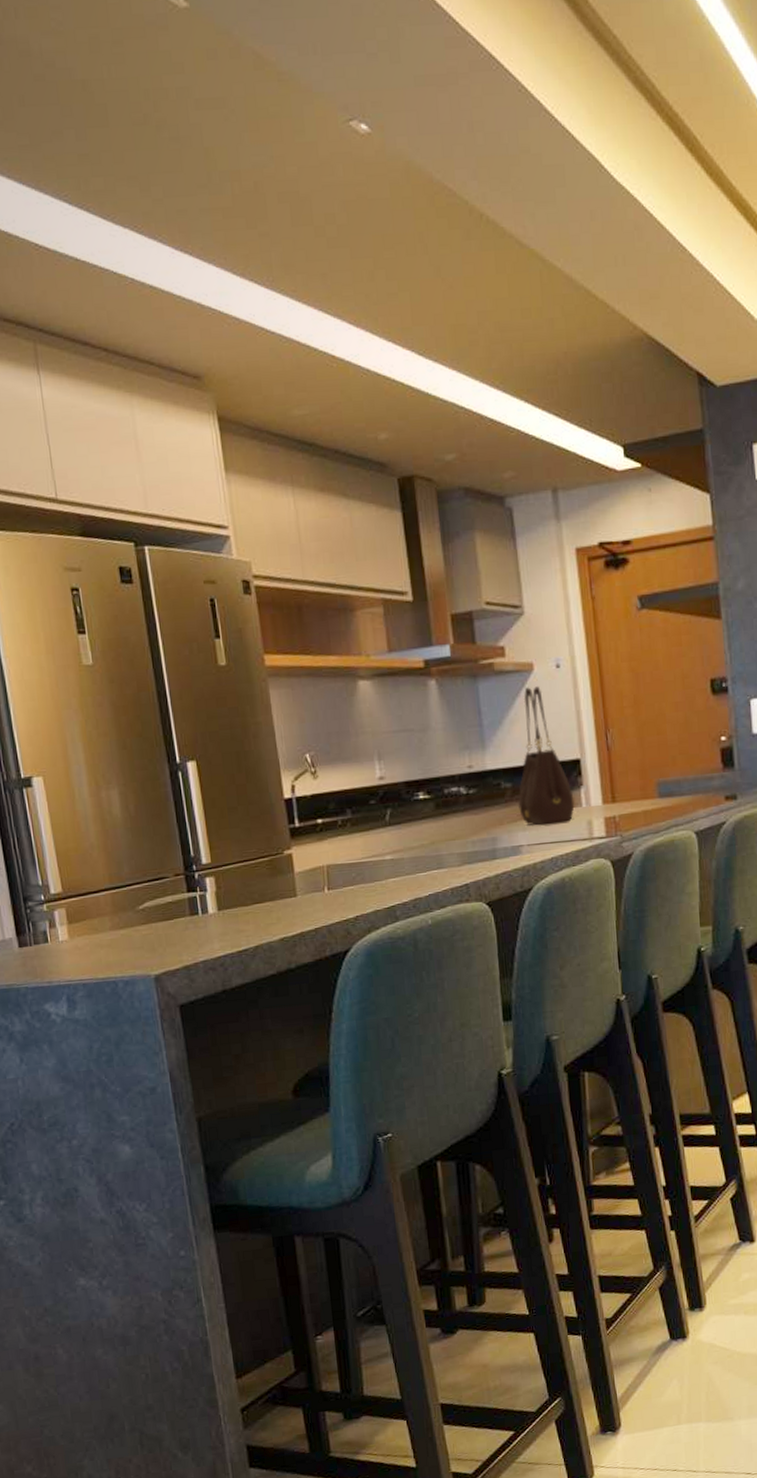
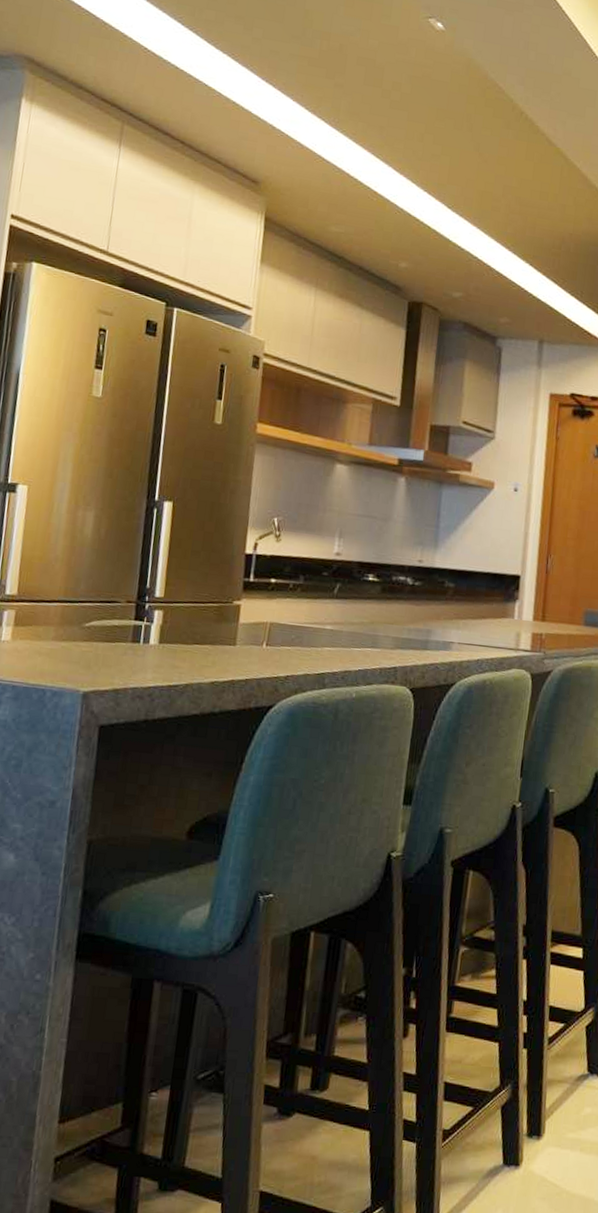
handbag: present [518,686,575,827] -> none [456,502,508,631]

